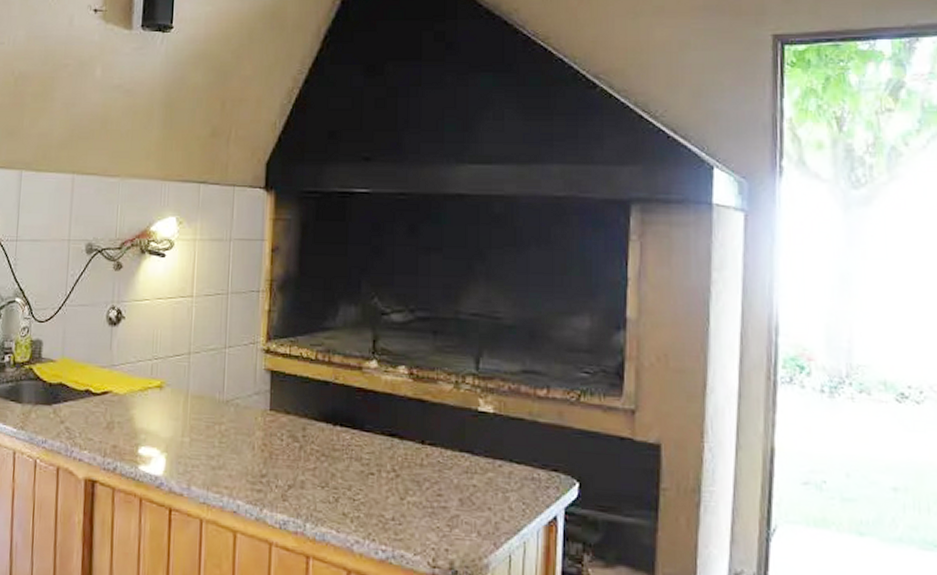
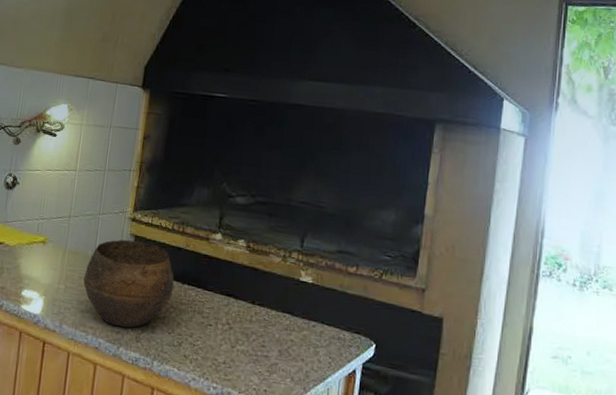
bowl: none [211,376,324,485] -> present [83,239,175,328]

